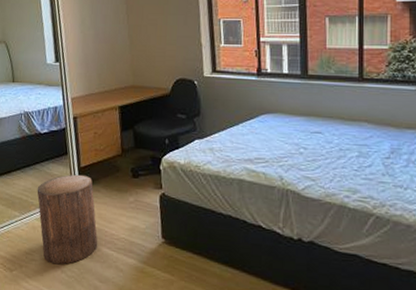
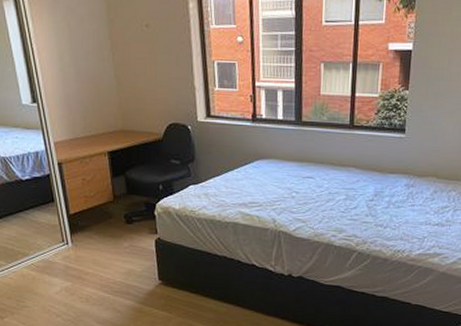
stool: present [37,174,98,265] -> none [23,221,94,310]

